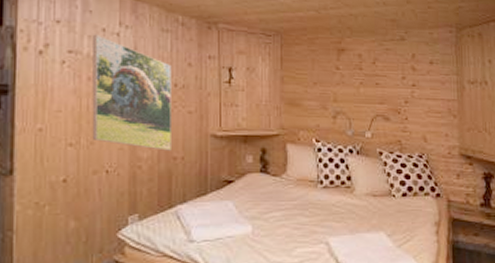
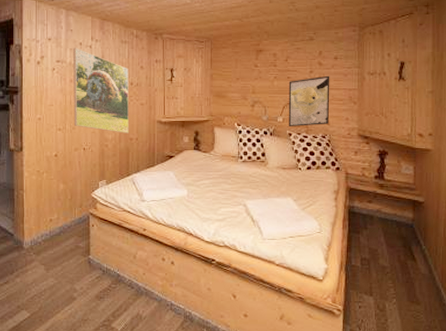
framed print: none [377,83,426,144] -> present [288,75,330,126]

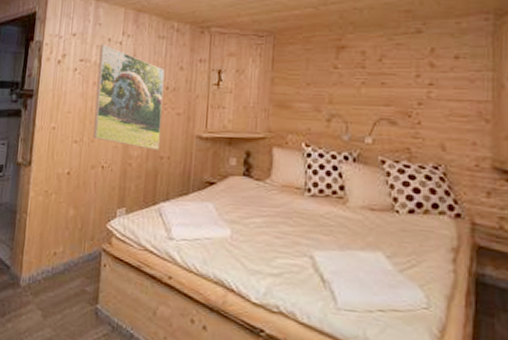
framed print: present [288,75,330,126] -> none [380,81,448,152]

